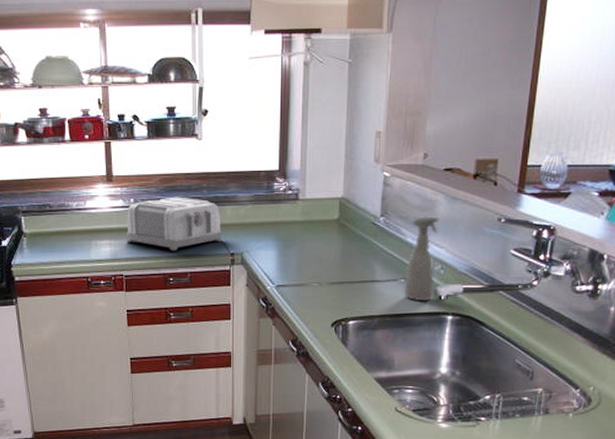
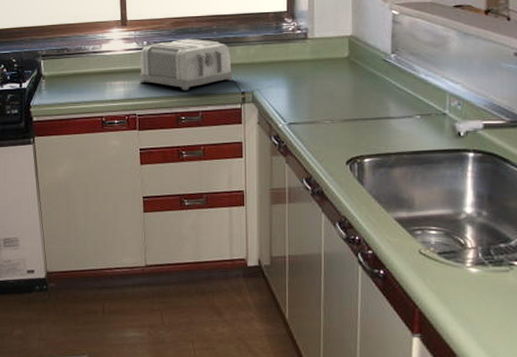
spray bottle: present [404,215,439,302] -> none [420,51,452,138]

